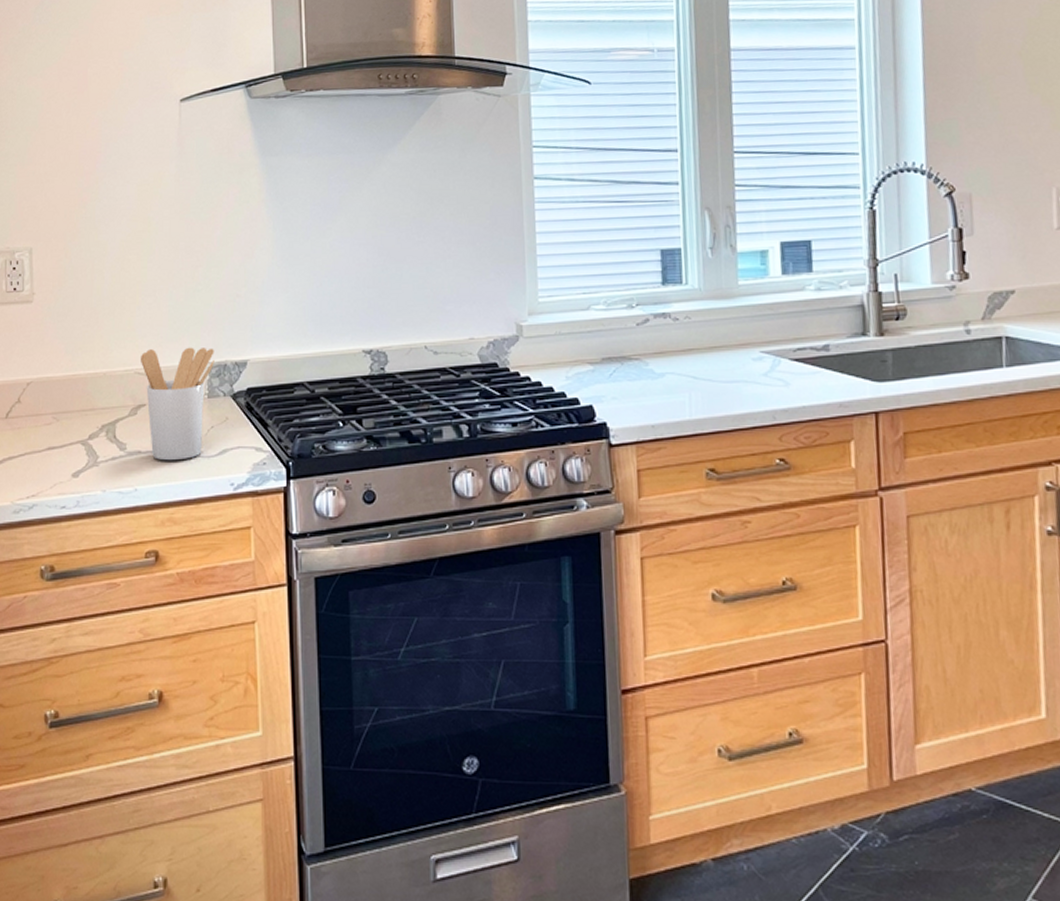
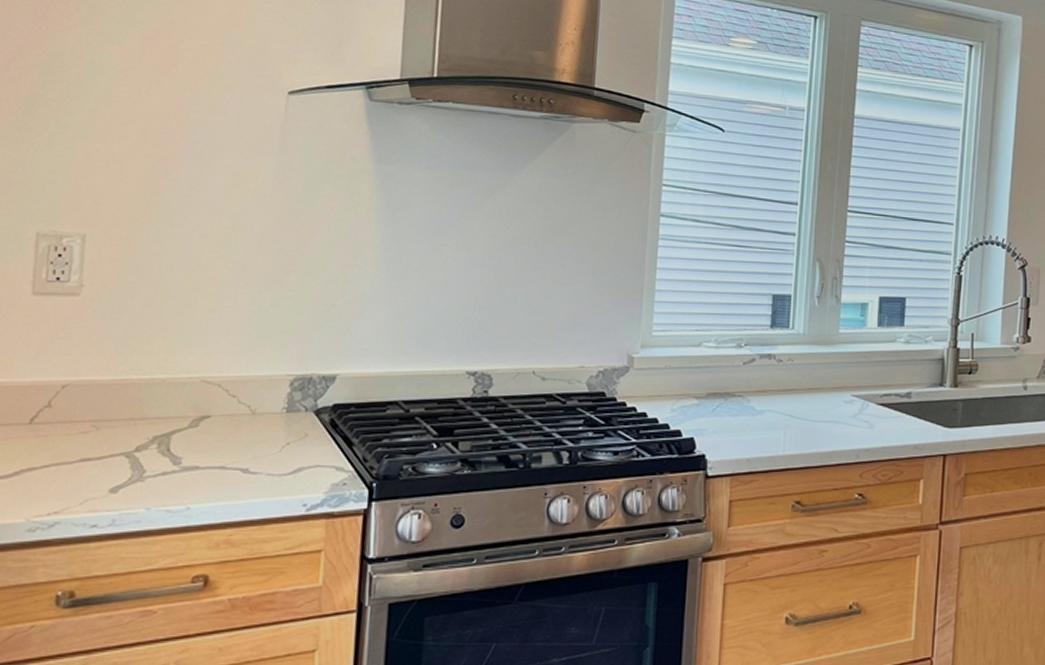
utensil holder: present [141,347,214,461] -> none [209,357,300,478]

